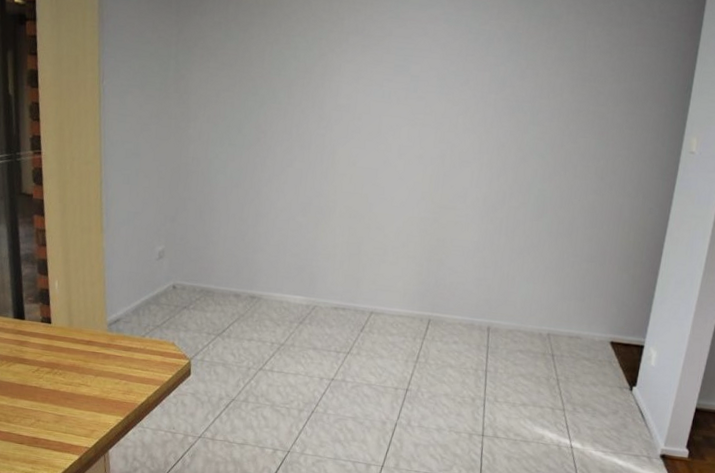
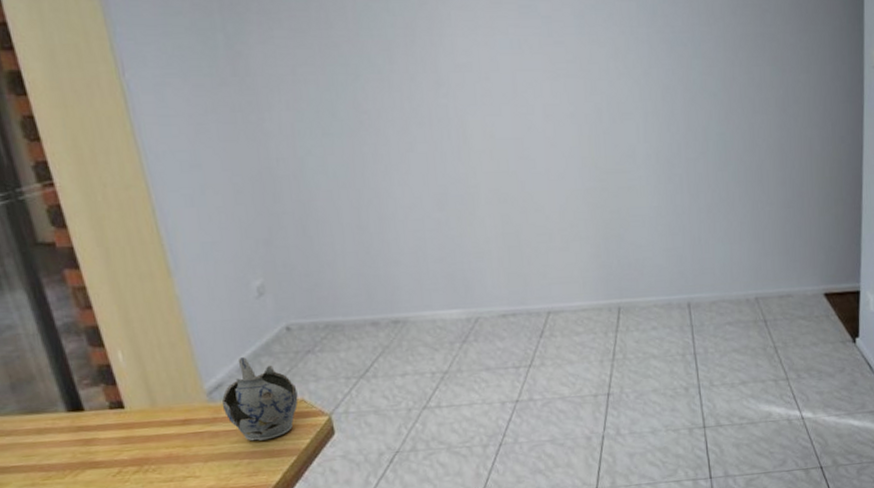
teapot: none [116,302,171,369] -> present [222,357,298,441]

